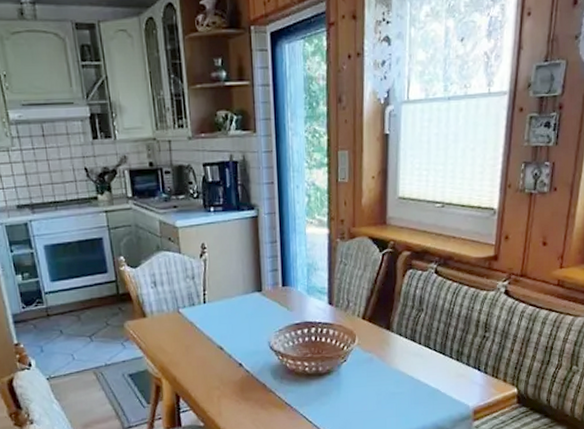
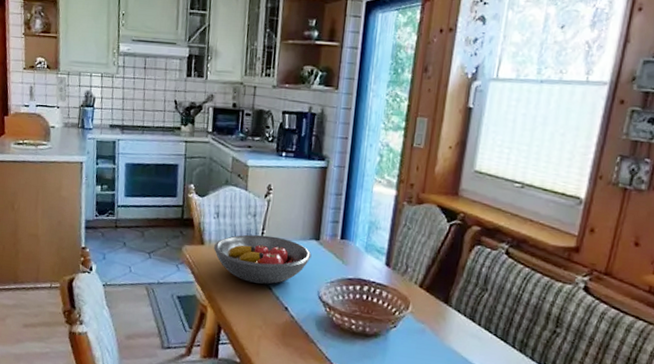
fruit bowl: none [157,295,257,346] -> present [214,234,312,285]

